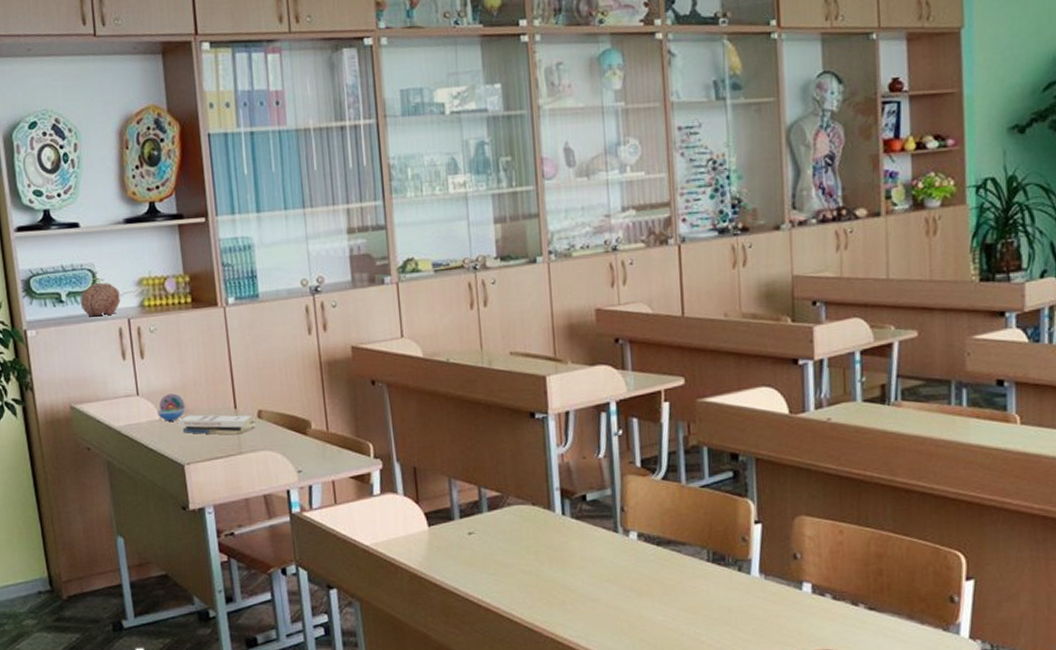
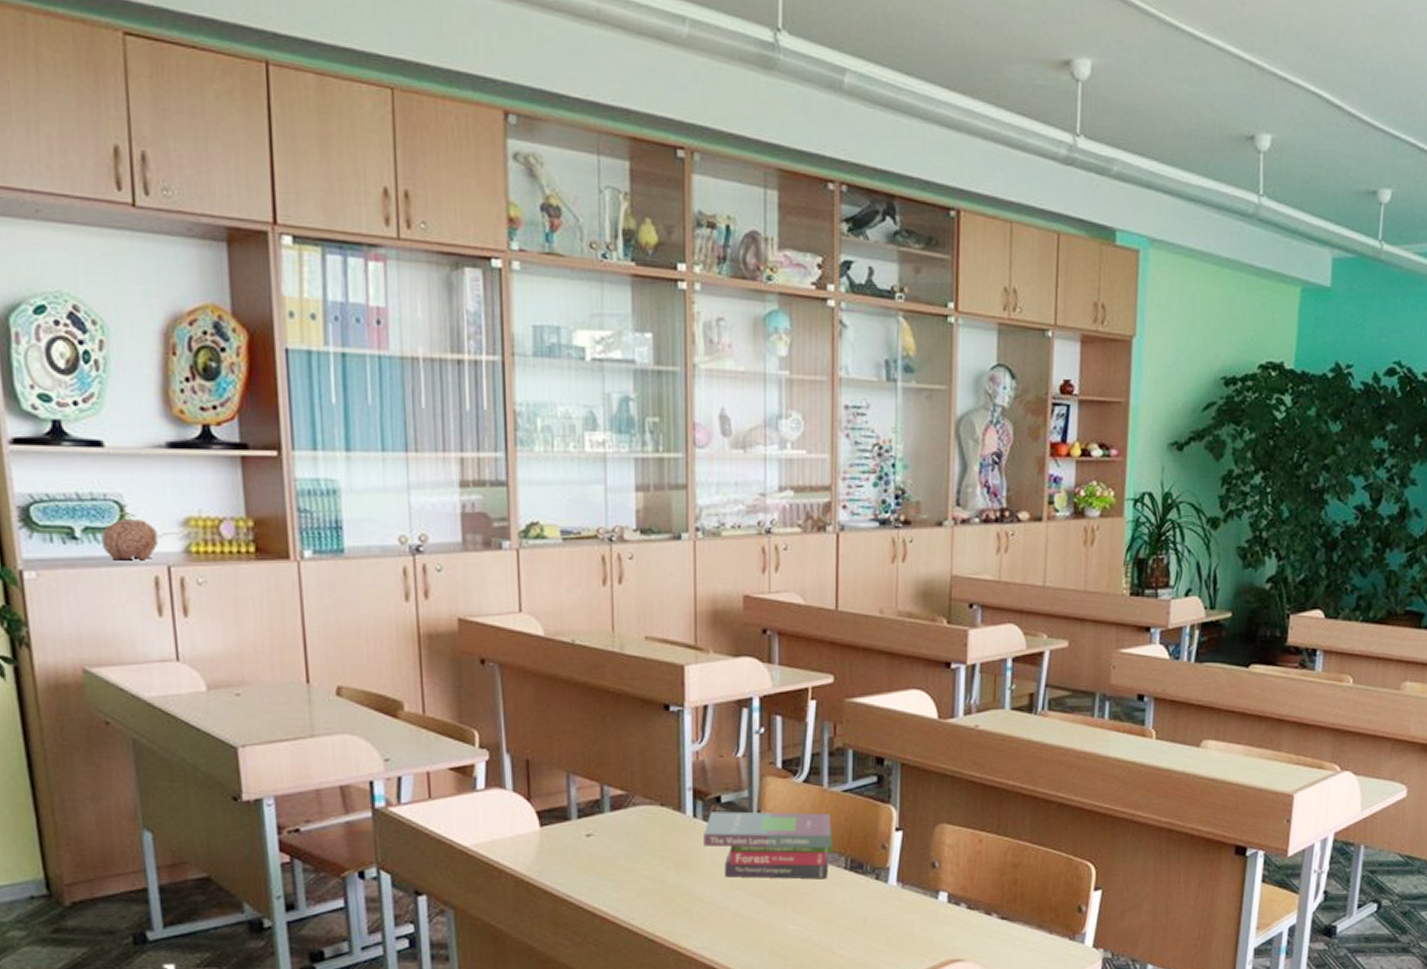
cell model: present [156,393,186,422] -> none [203,661,243,694]
books: present [178,414,257,435] -> none [231,688,334,714]
books: none [572,508,695,572] -> present [703,811,833,879]

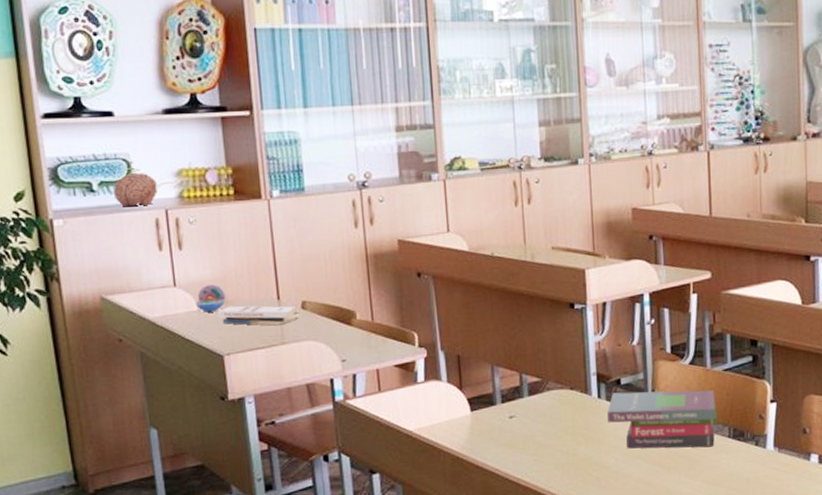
cell model: none [203,661,243,694] -> present [195,284,227,312]
books: none [231,688,334,714] -> present [217,305,300,326]

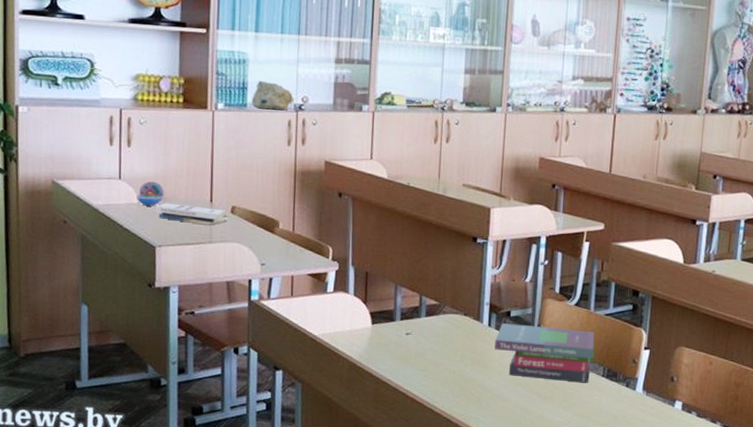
brain model: present [113,173,158,207] -> none [75,73,115,104]
mineral sample: none [309,160,354,192] -> present [251,80,293,111]

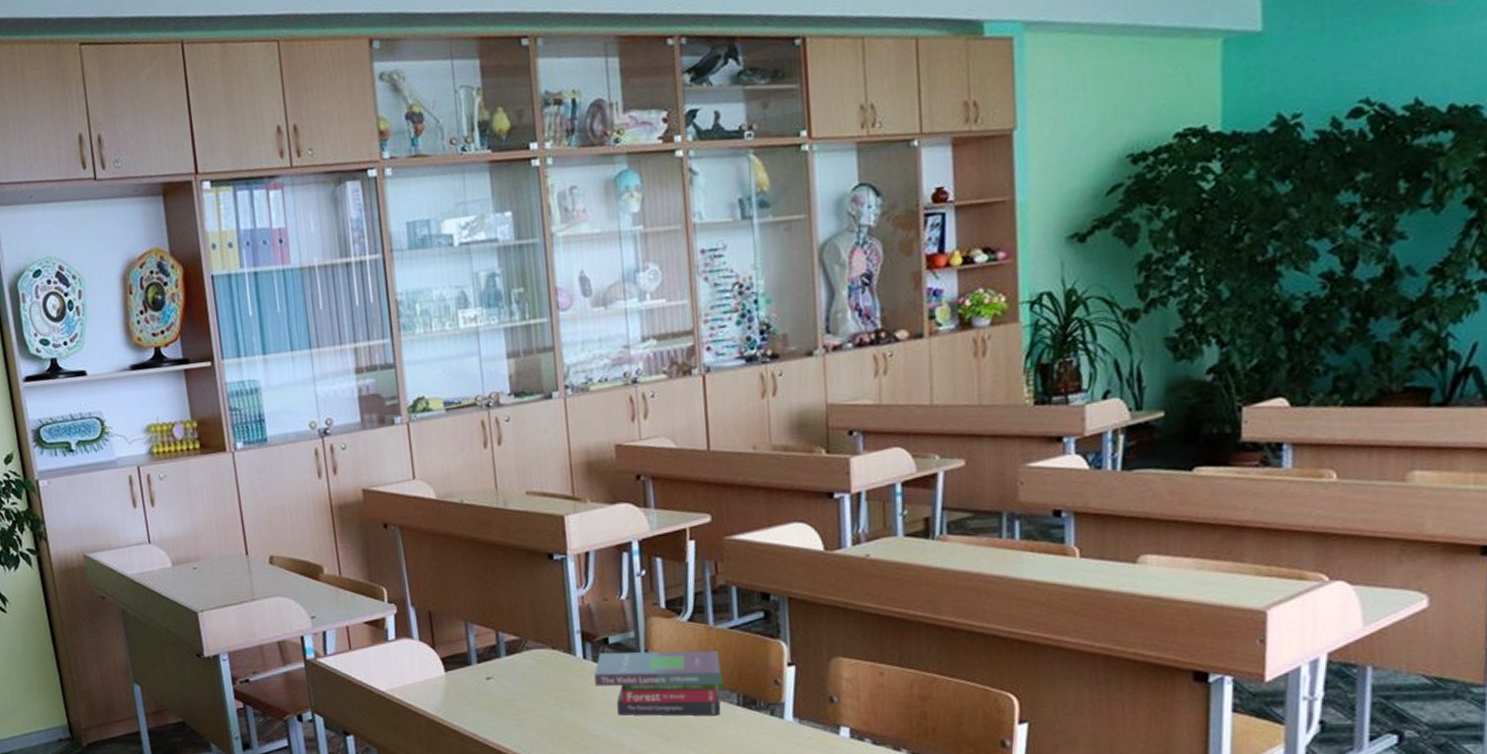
cell model: present [136,181,165,206] -> none [168,540,198,569]
books: present [155,202,229,226] -> none [190,561,269,582]
mineral sample: present [251,80,293,111] -> none [271,408,316,442]

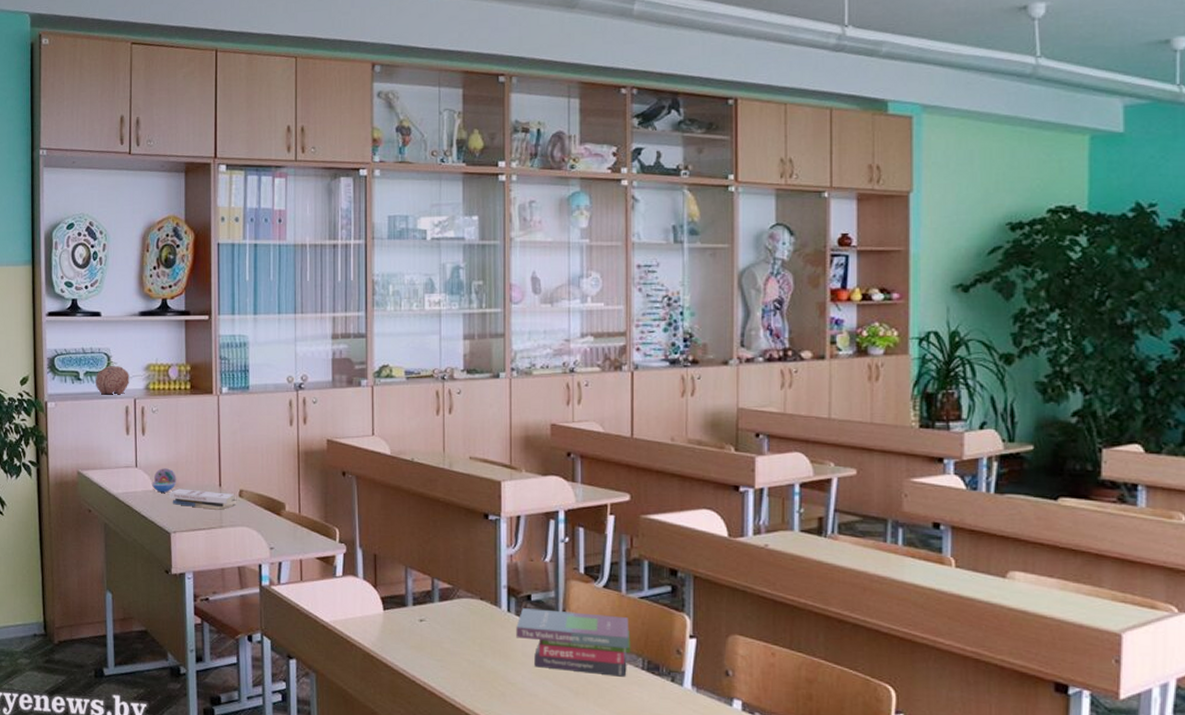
brain model: none [89,430,130,466] -> present [95,366,129,395]
cell model: none [168,540,198,569] -> present [151,468,178,493]
books: none [190,561,269,582] -> present [169,488,237,510]

